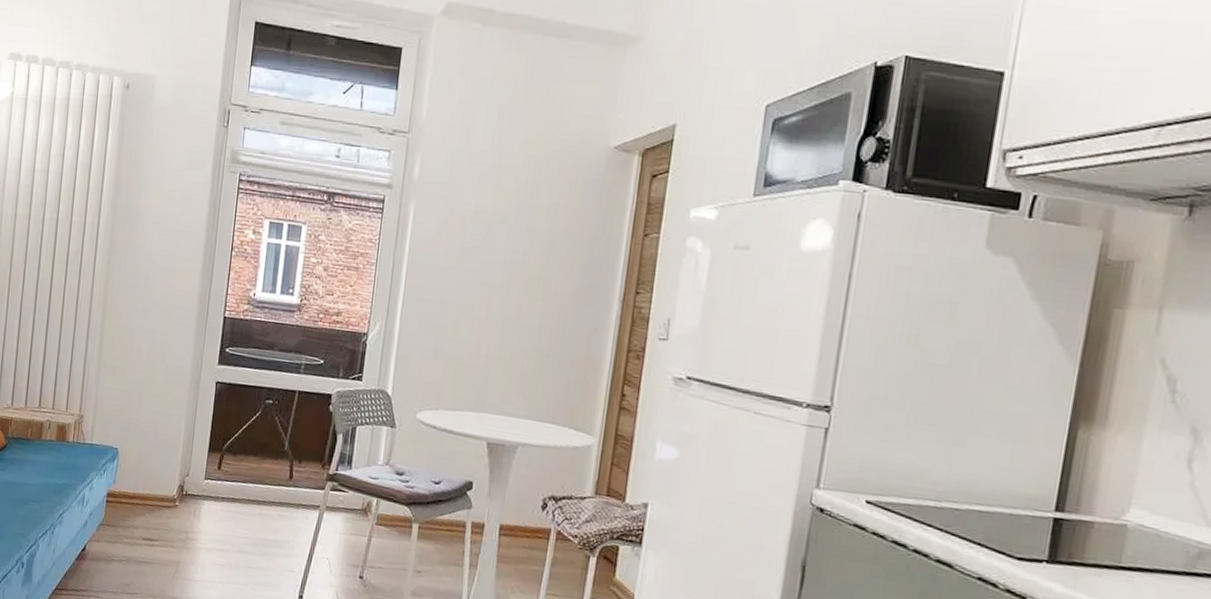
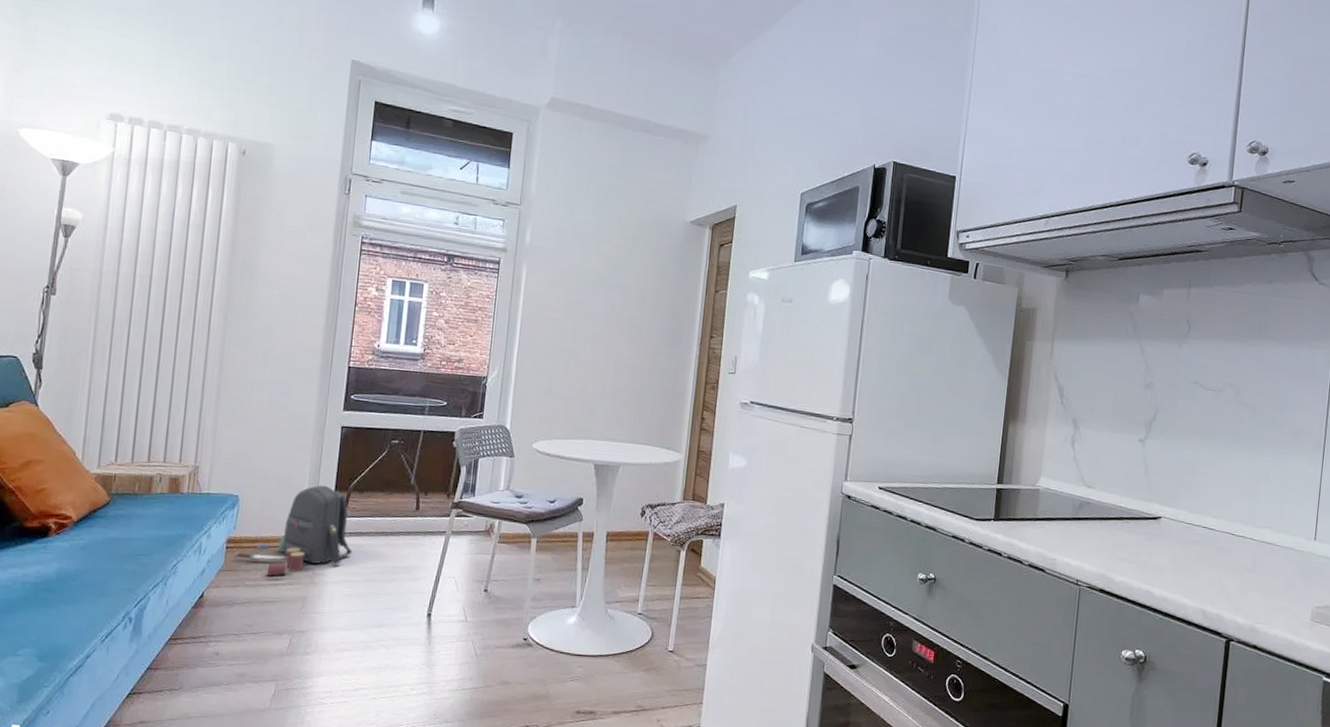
backpack: none [112,443,225,537] -> present [232,485,353,576]

